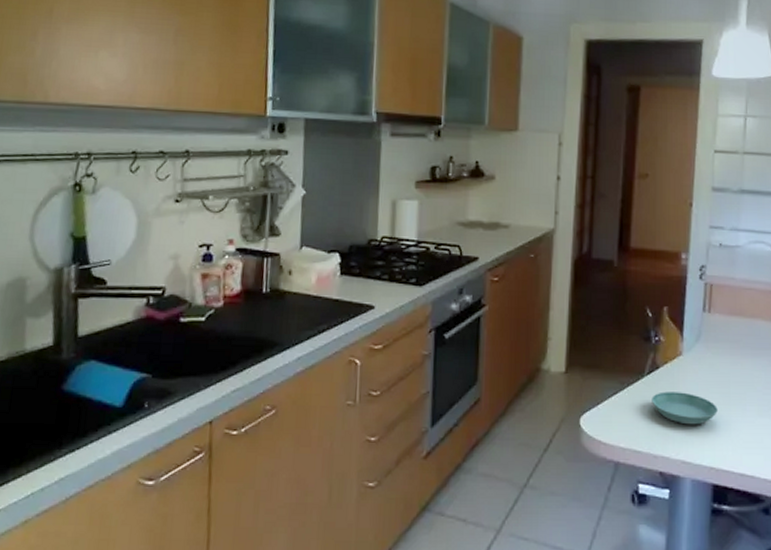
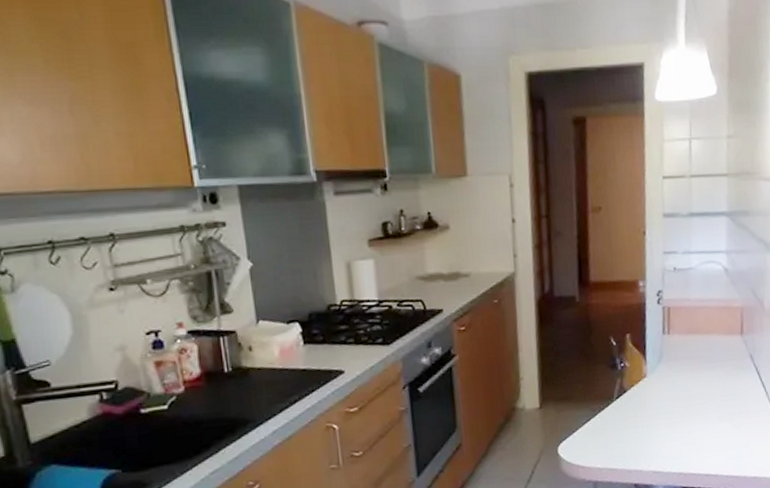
saucer: present [652,391,718,425] -> none [622,410,682,439]

